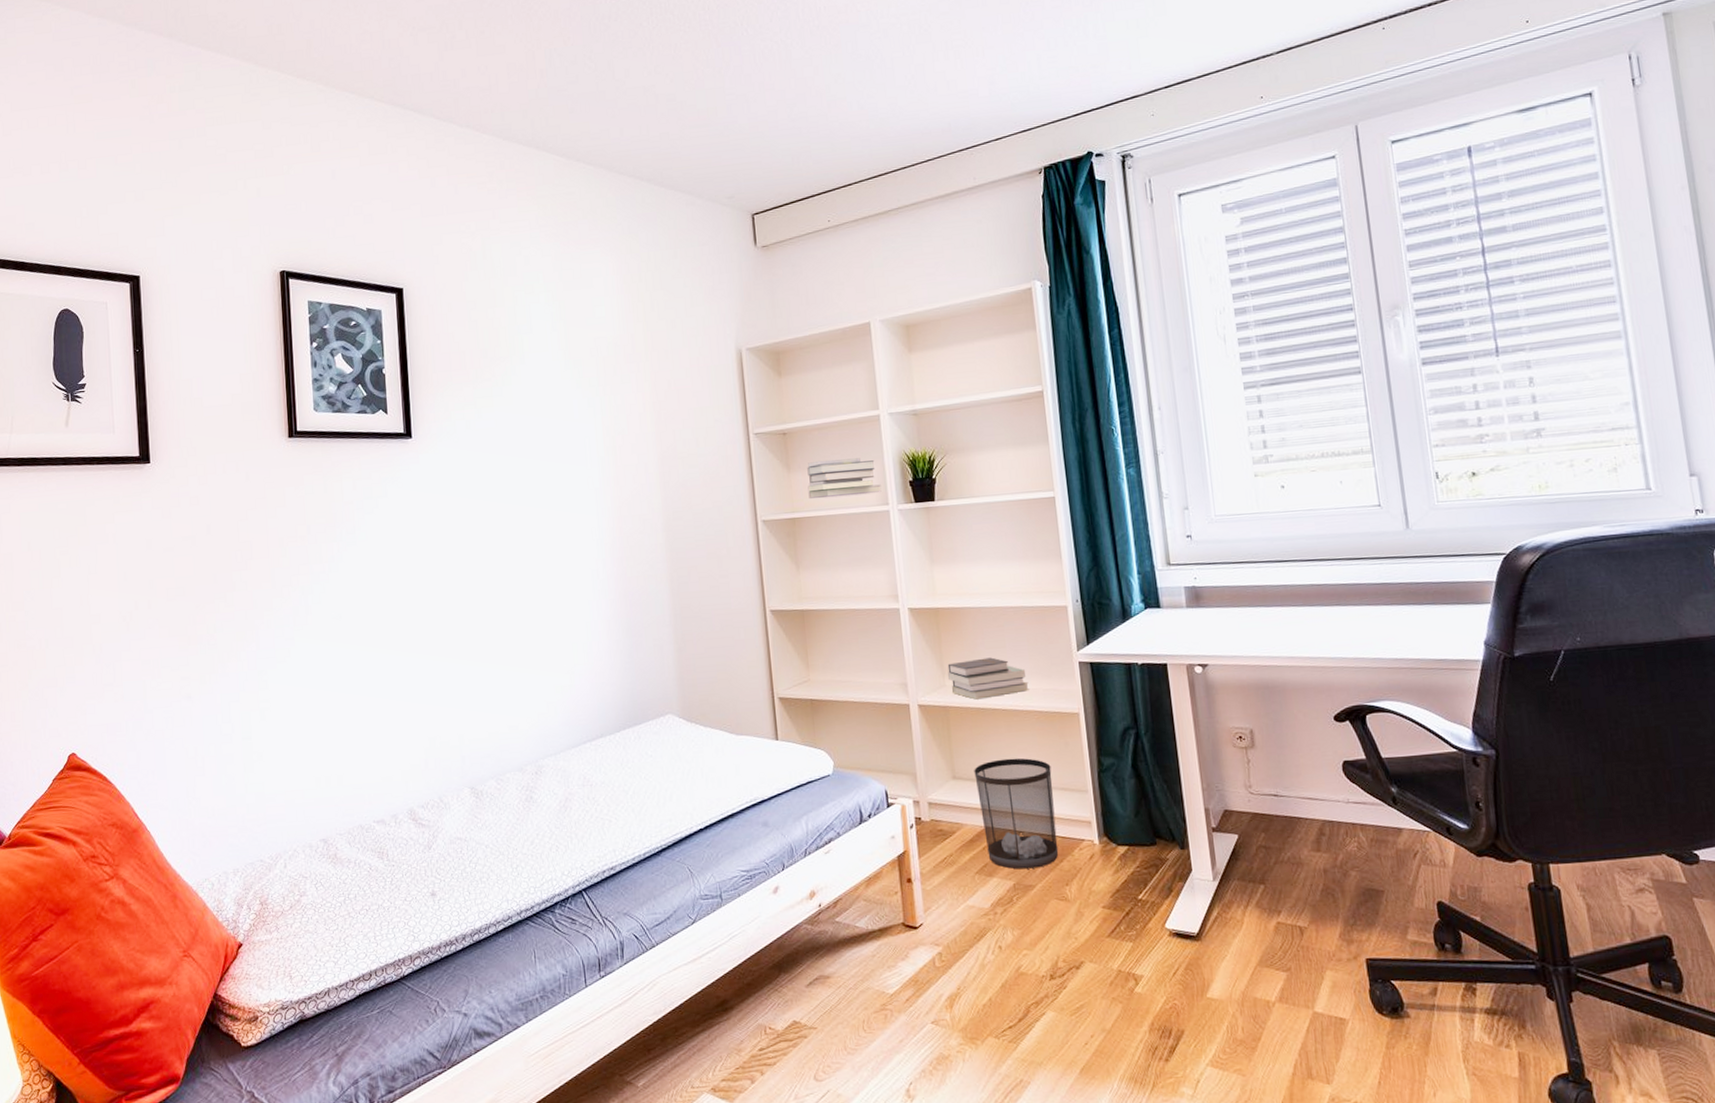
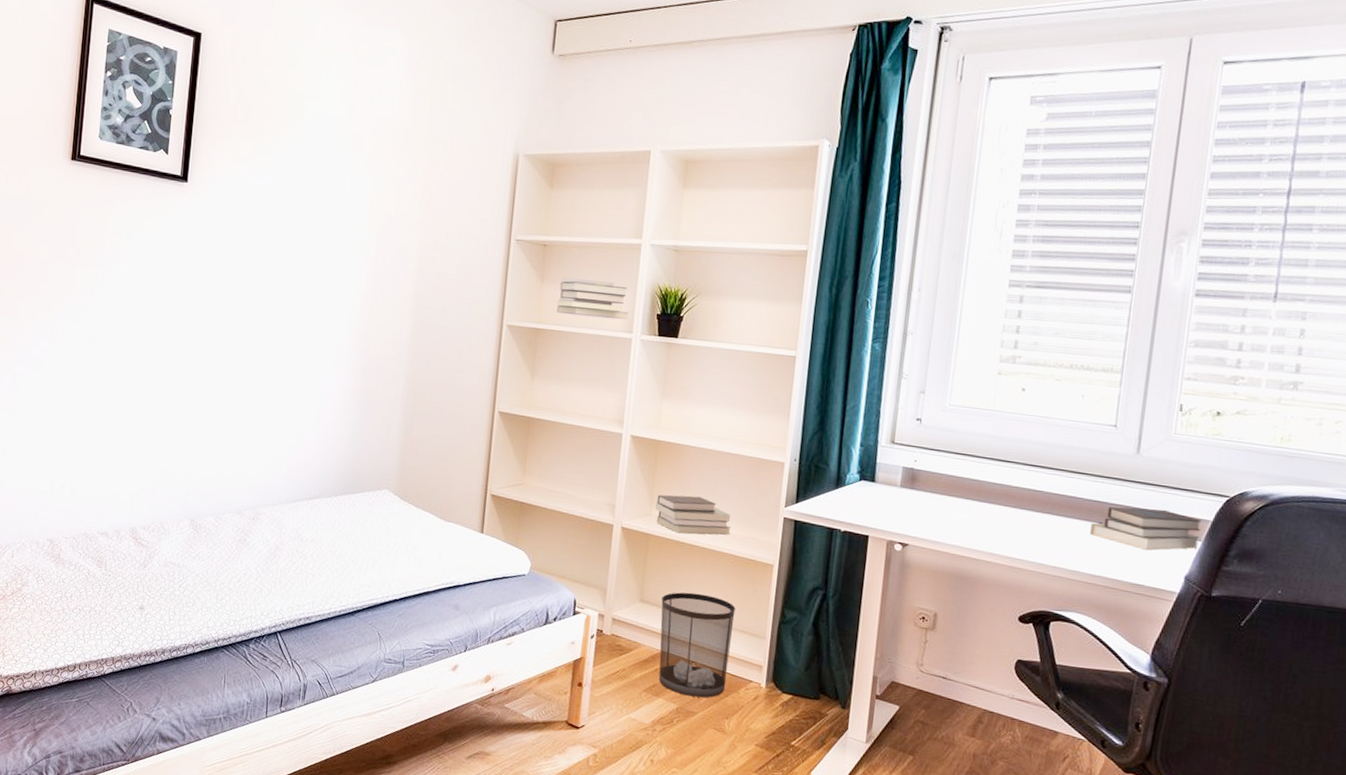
books: none [1380,578,1489,624] -> present [1089,506,1201,551]

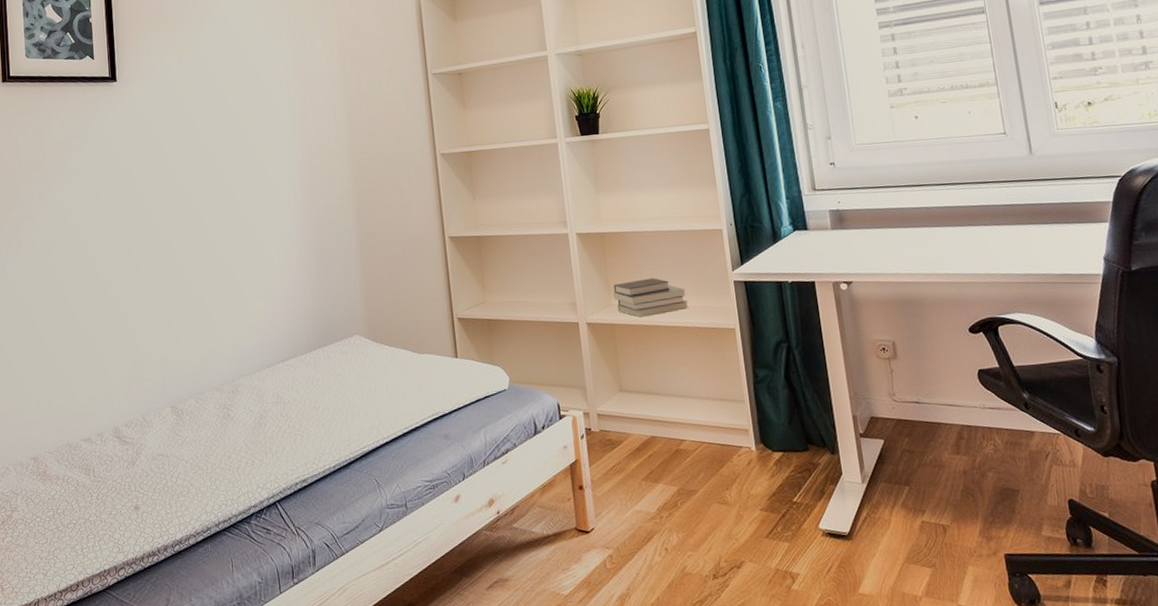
books: present [556,277,629,320] -> none [481,95,550,134]
waste bin: present [658,592,736,698] -> none [639,371,719,476]
books: present [1089,506,1201,551] -> none [1008,200,1107,242]

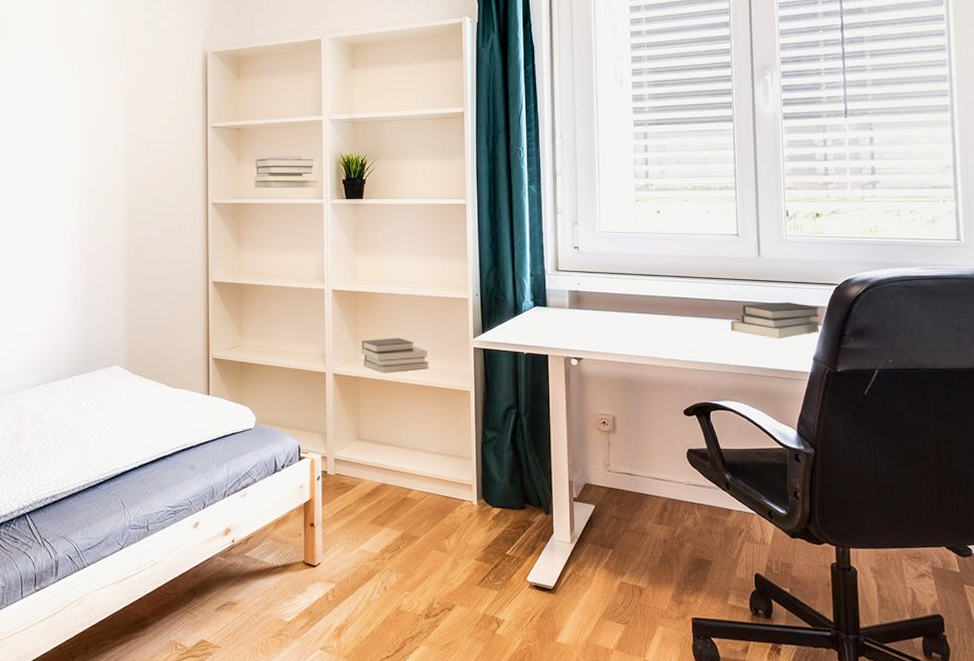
books: none [481,95,550,134] -> present [254,155,318,188]
books: none [1008,200,1107,242] -> present [730,301,820,339]

